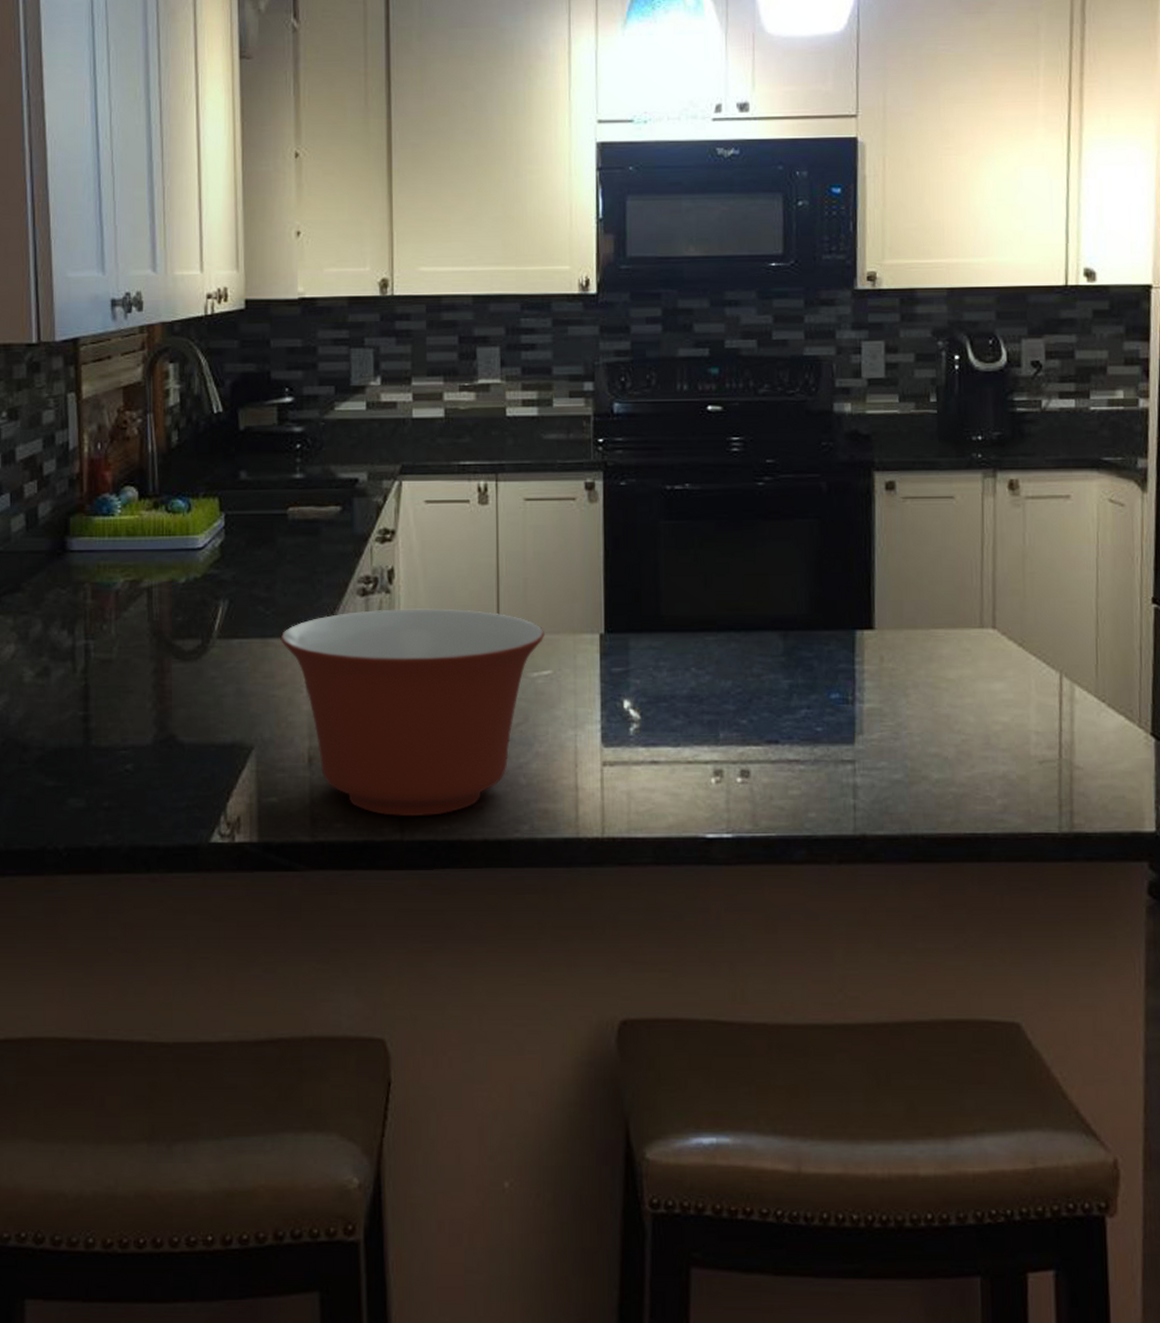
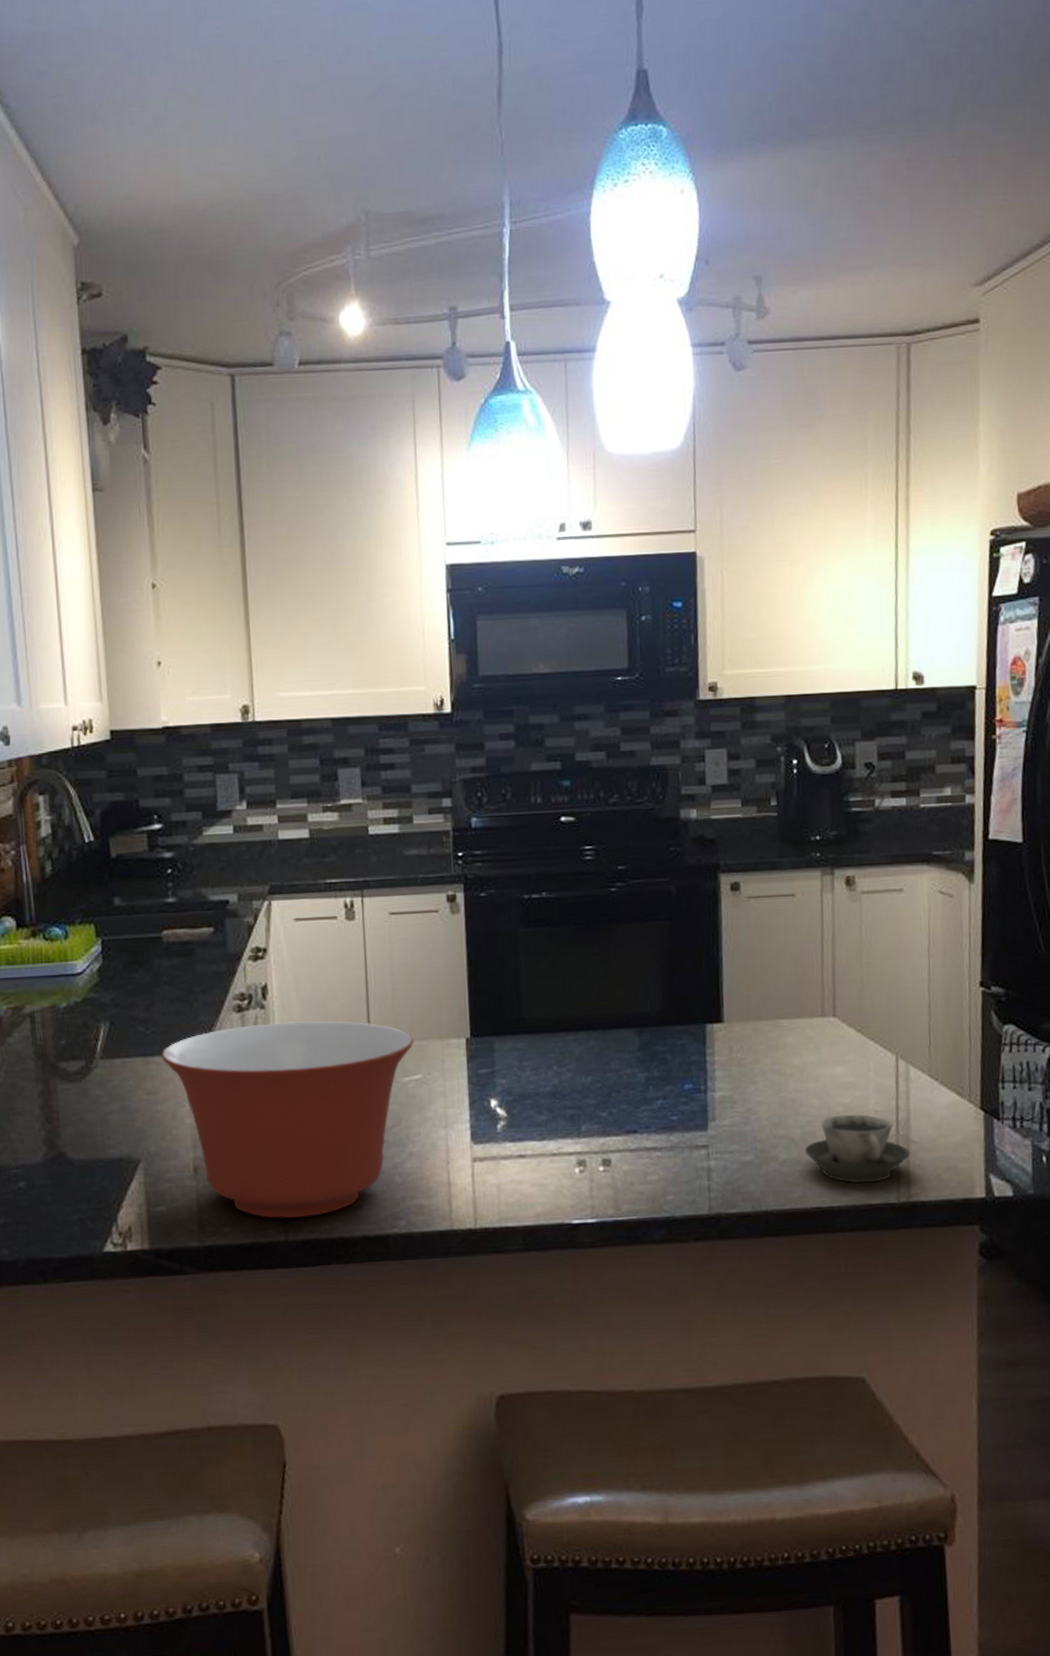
cup: none [958,734,1074,810] -> present [804,1114,910,1184]

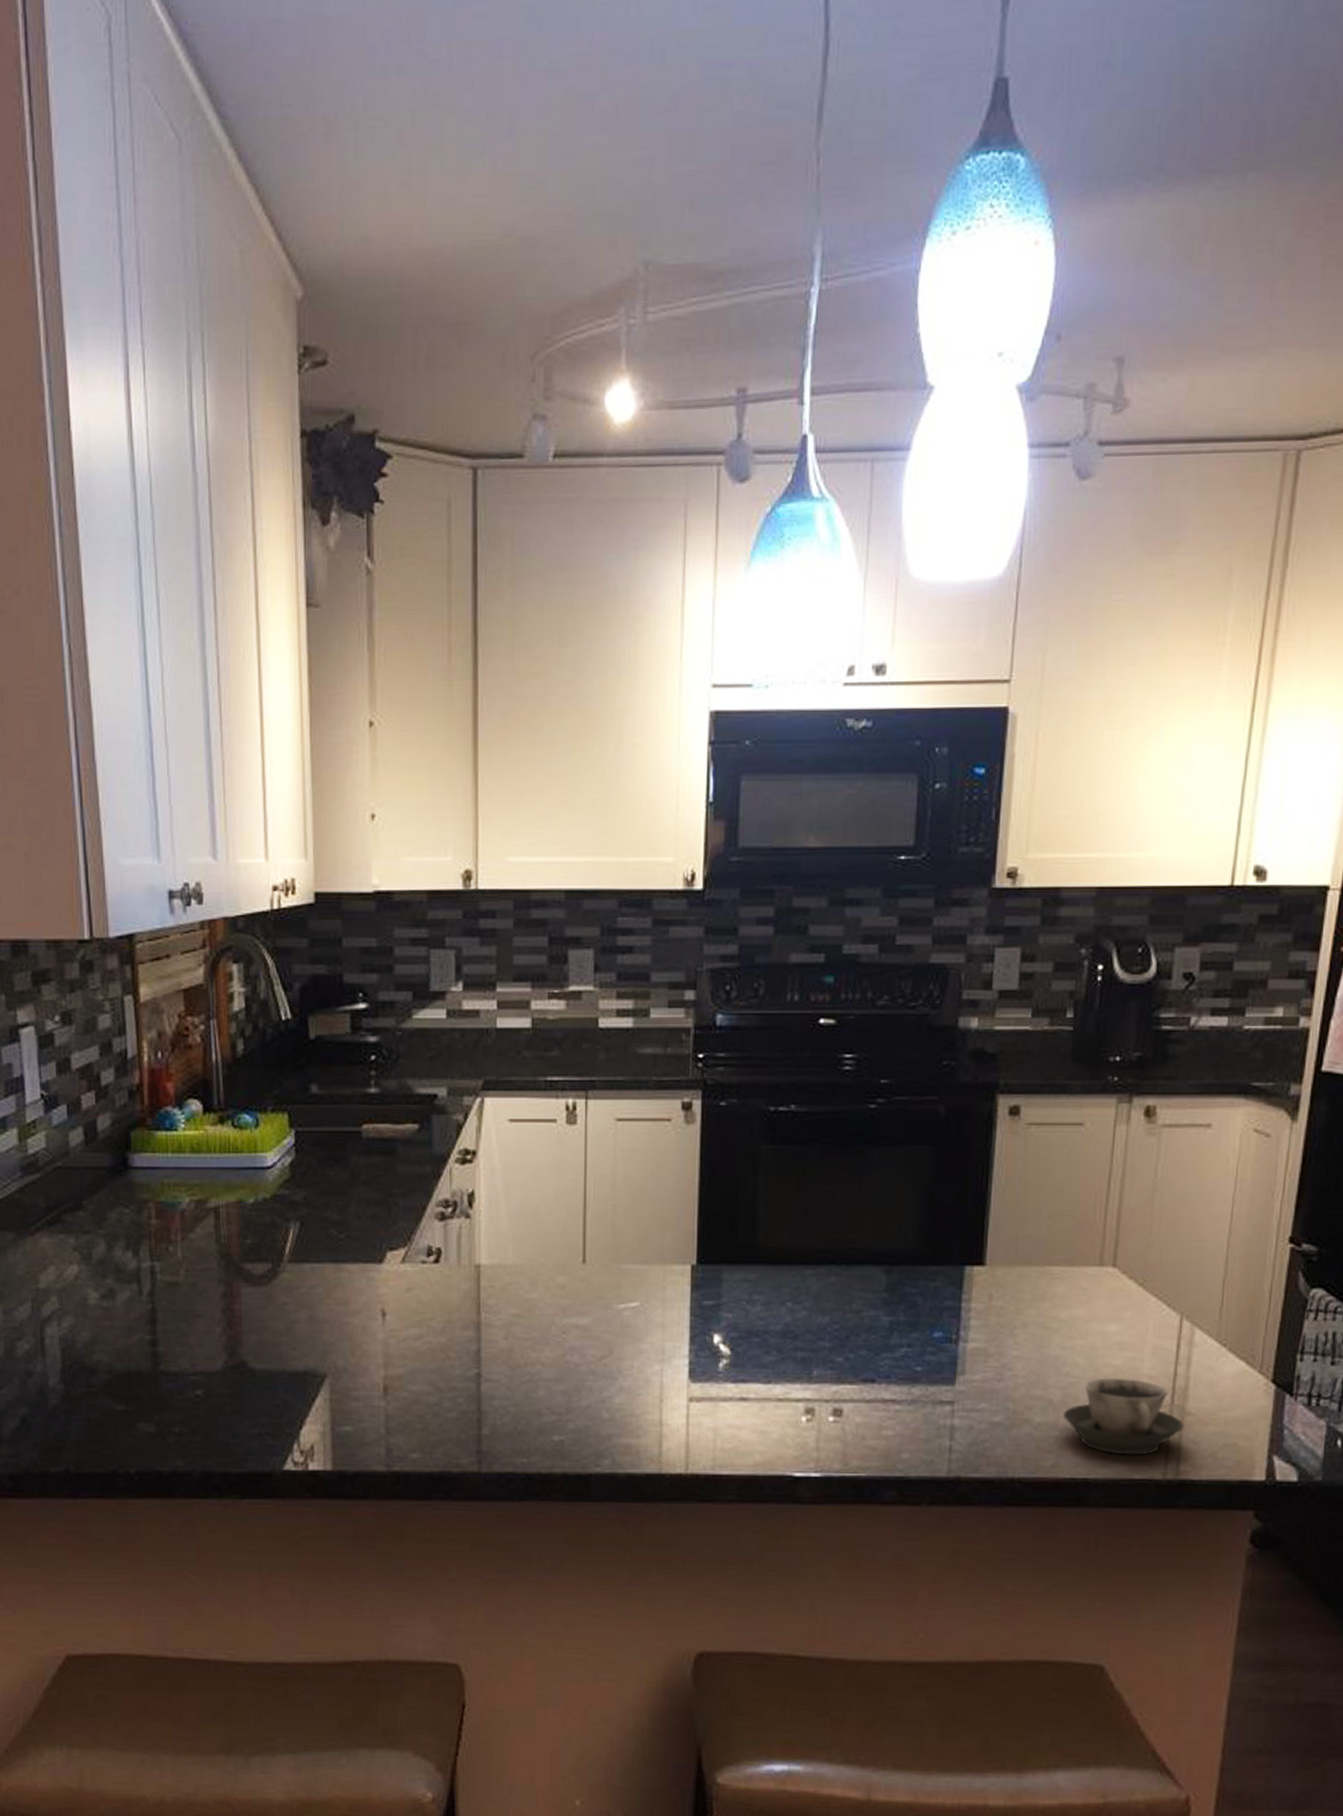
mixing bowl: present [161,1020,415,1219] -> none [354,1235,634,1449]

